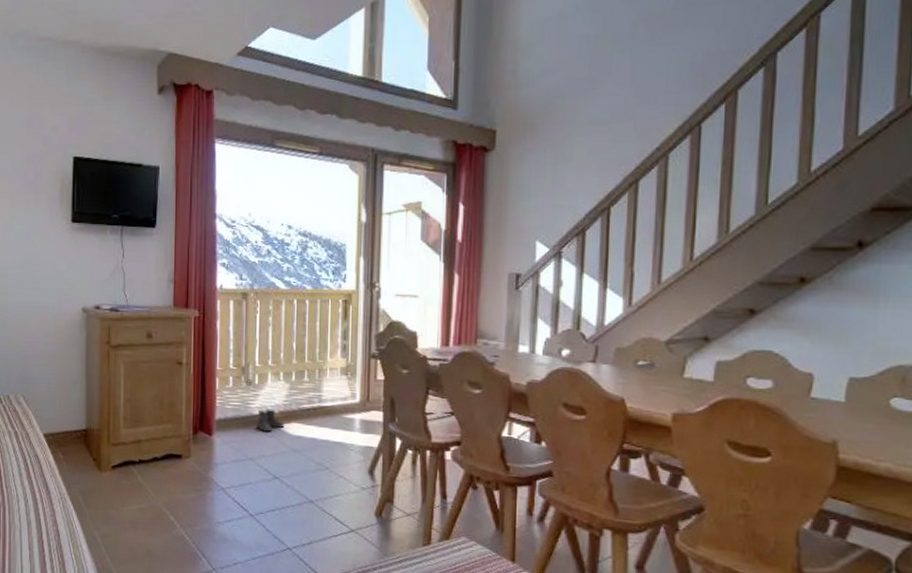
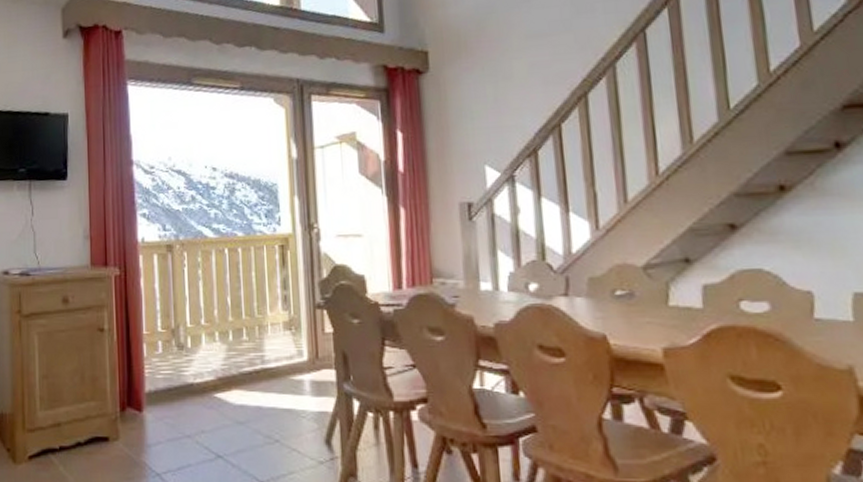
boots: present [257,408,285,432] -> none [193,375,225,402]

